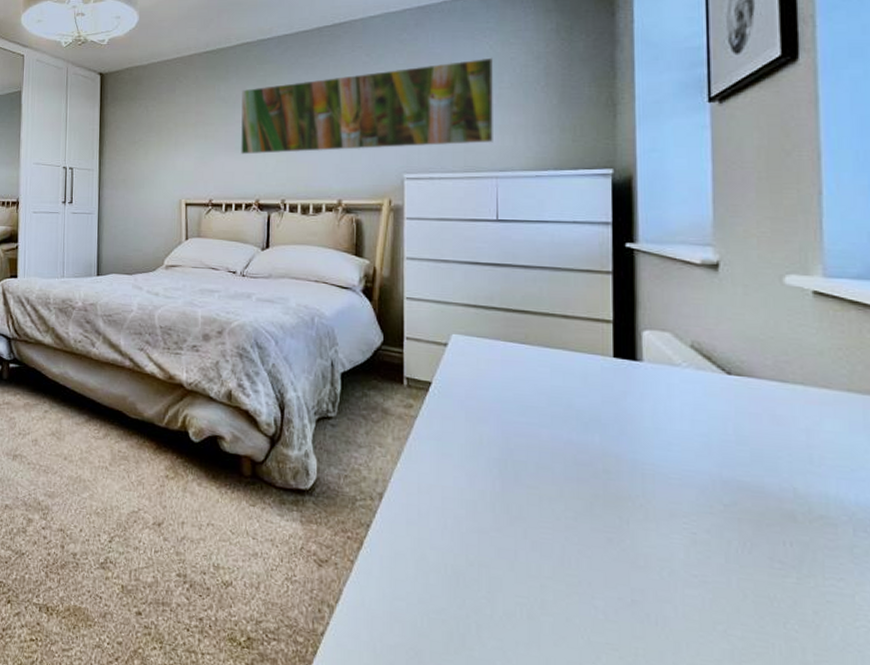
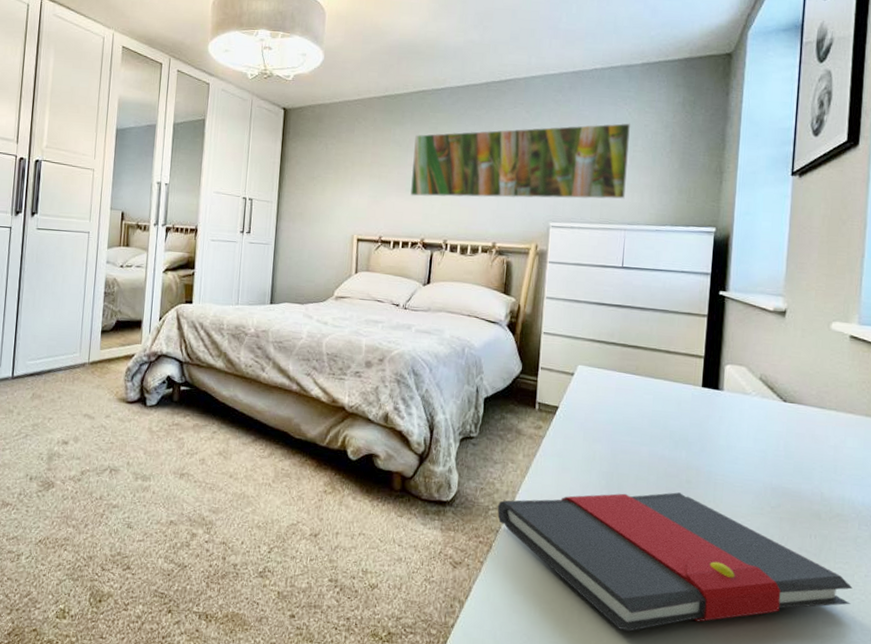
book: none [366,484,854,653] -> present [497,492,853,632]

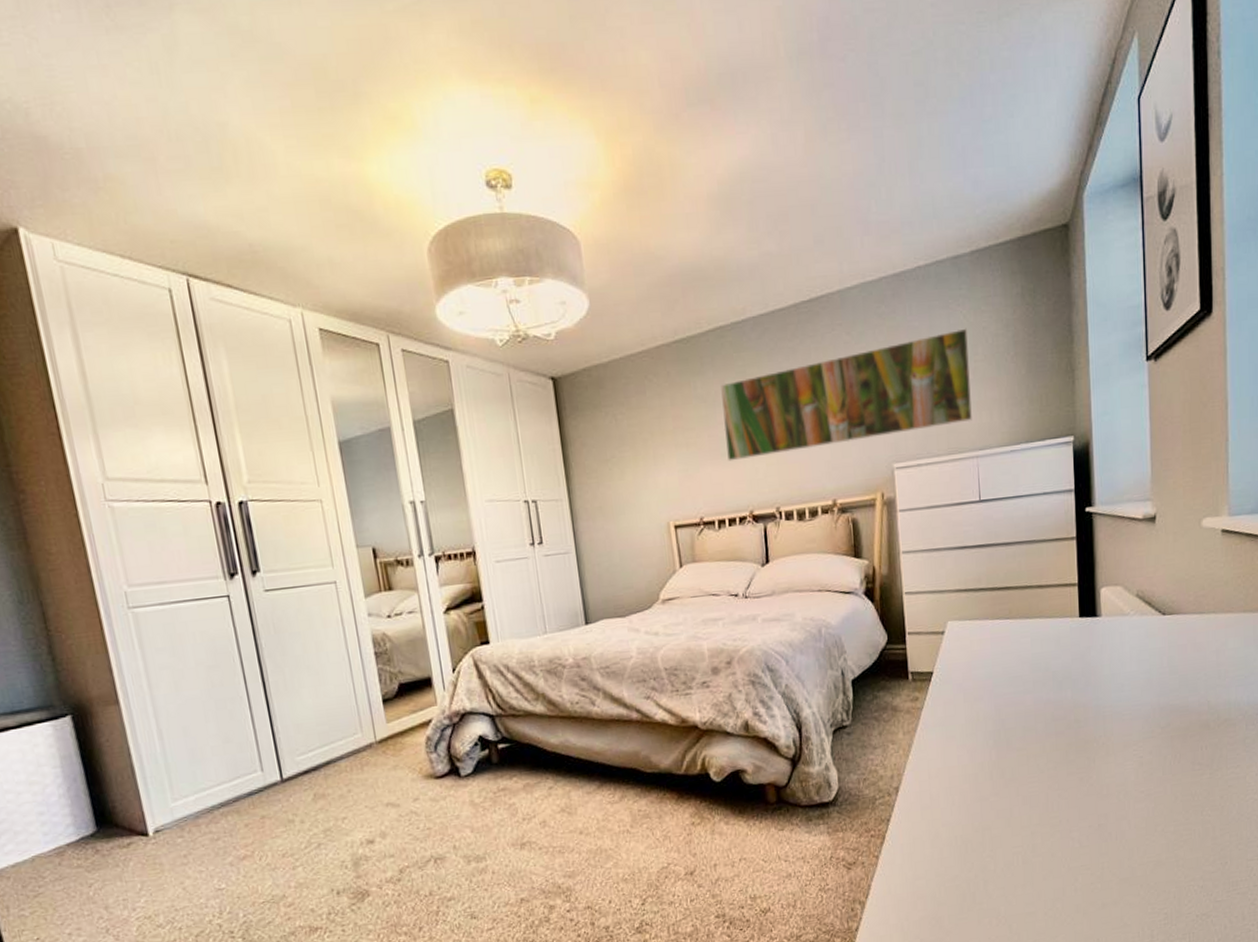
book: present [497,492,853,632] -> none [884,734,1245,888]

